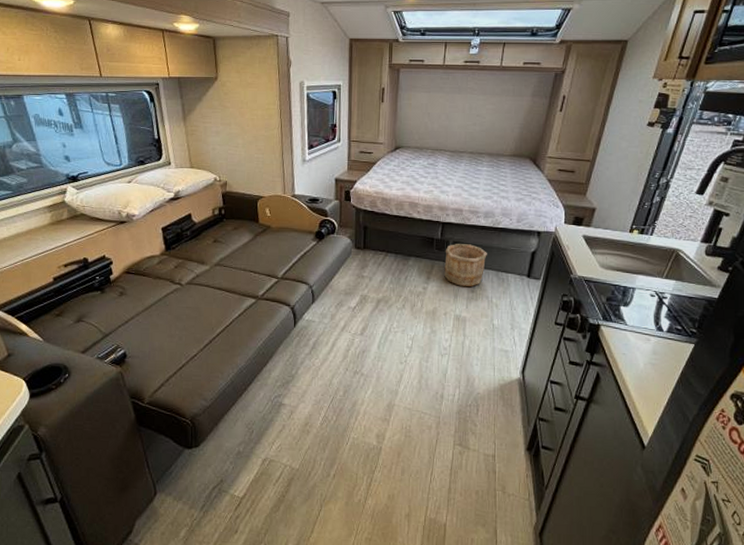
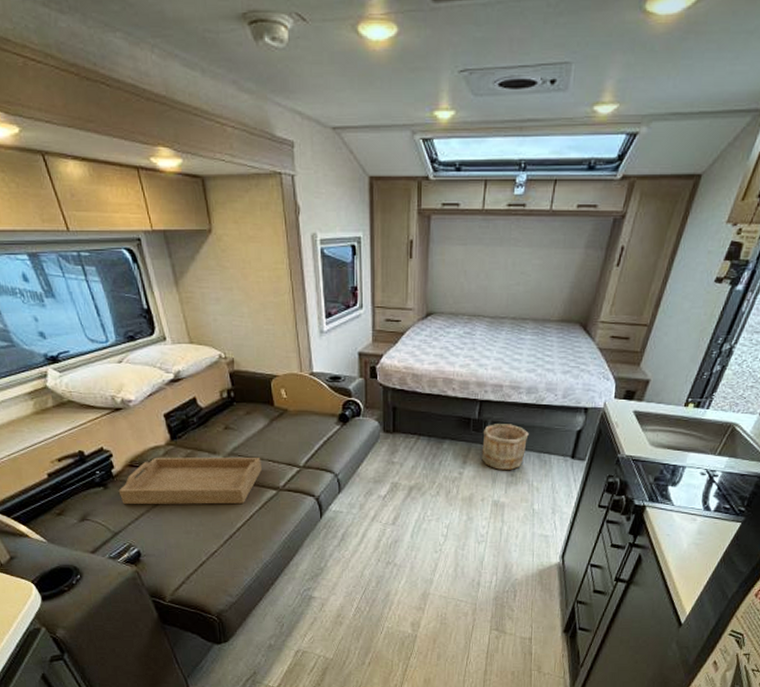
serving tray: none [113,265,245,311] -> present [118,457,263,505]

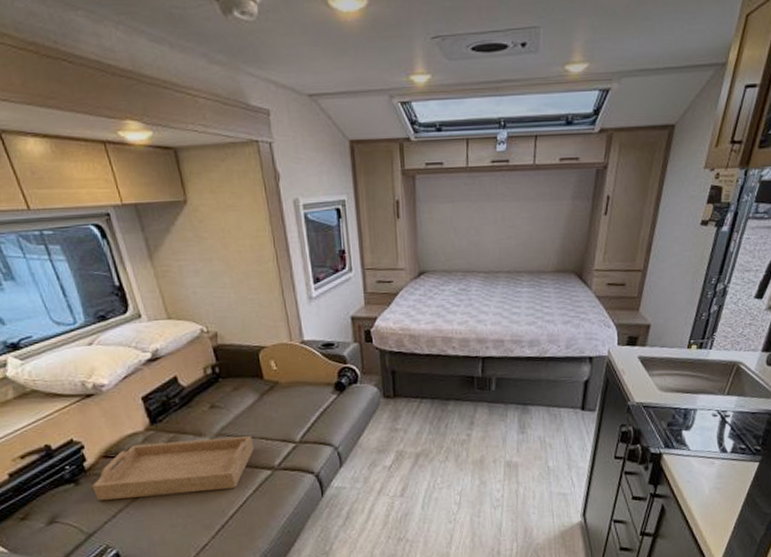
wooden bucket: present [482,424,529,470] -> none [488,379,536,428]

